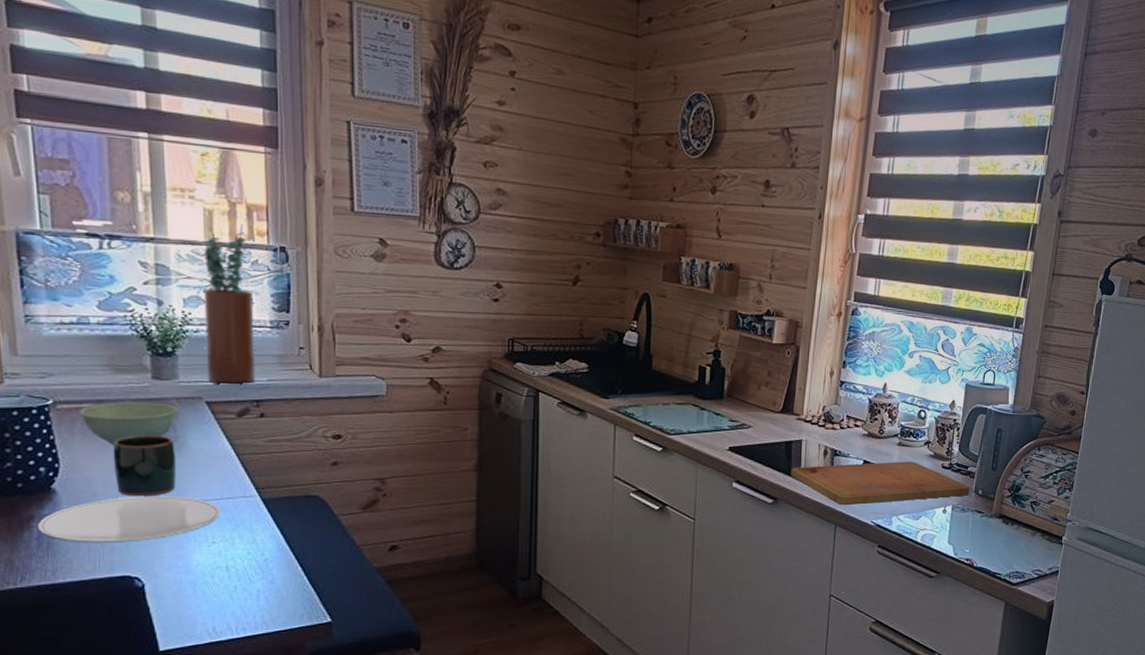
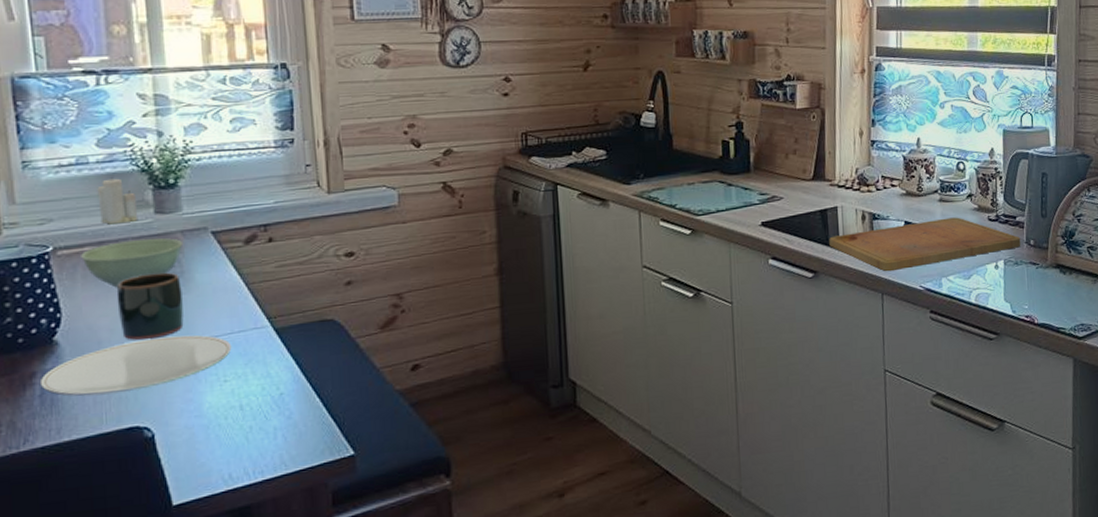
candle: none [97,339,136,385] -> present [97,177,138,225]
vase: present [204,224,255,385] -> none [203,44,261,212]

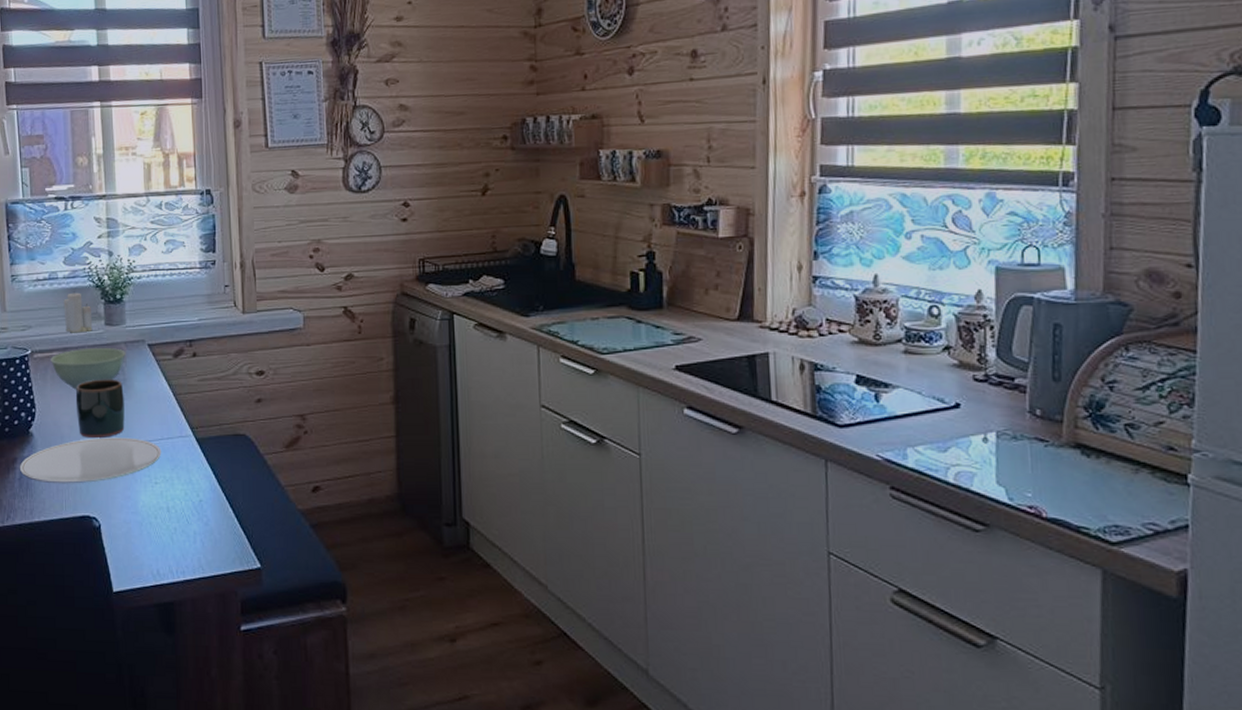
cutting board: present [829,217,1021,272] -> none [758,374,1022,434]

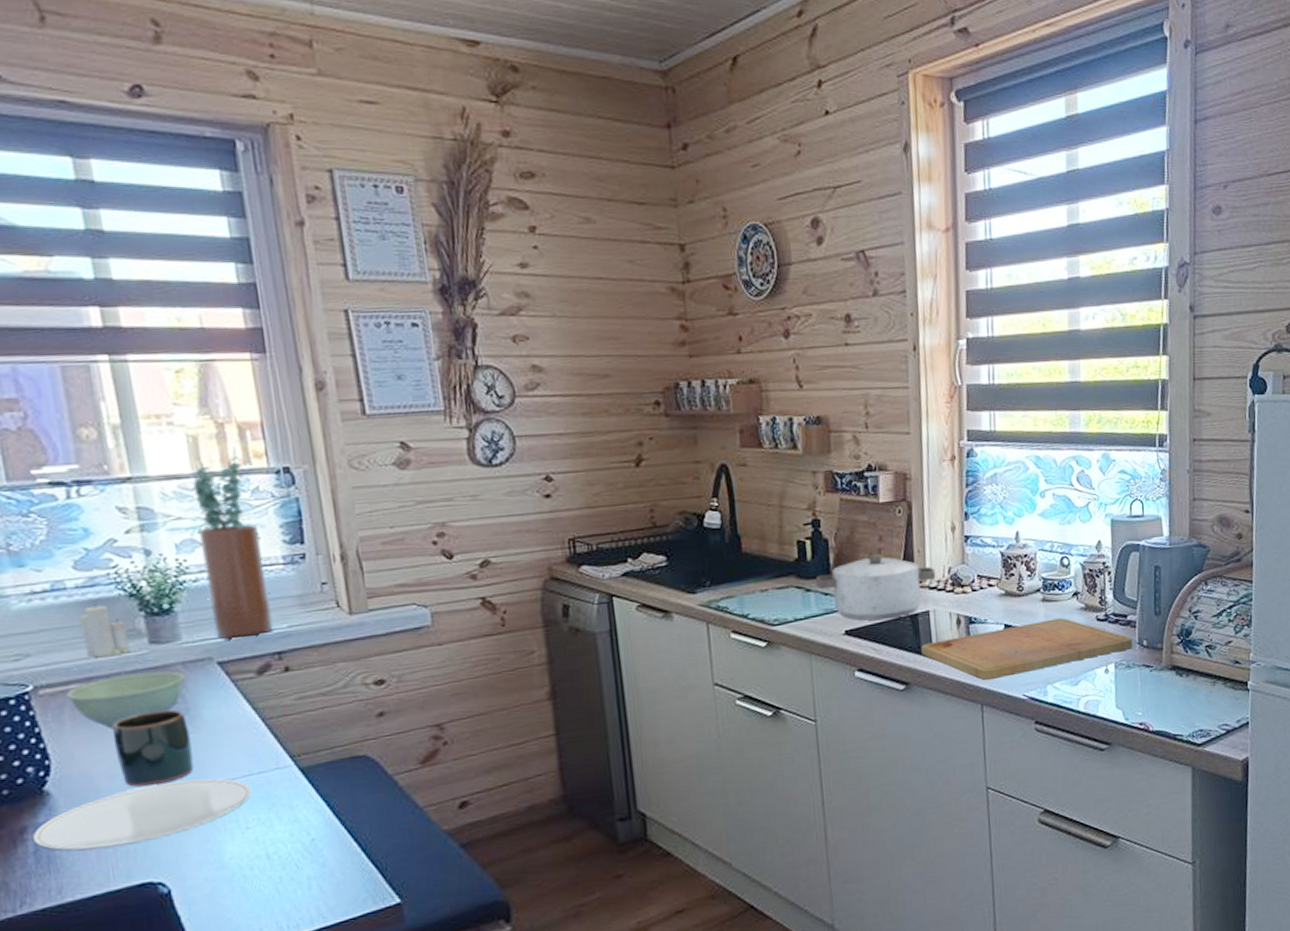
vase: none [144,172,188,327] -> present [192,447,273,640]
cooking pot: none [647,289,778,358] -> present [815,553,936,621]
cutting board: none [758,374,1022,434] -> present [921,618,1133,681]

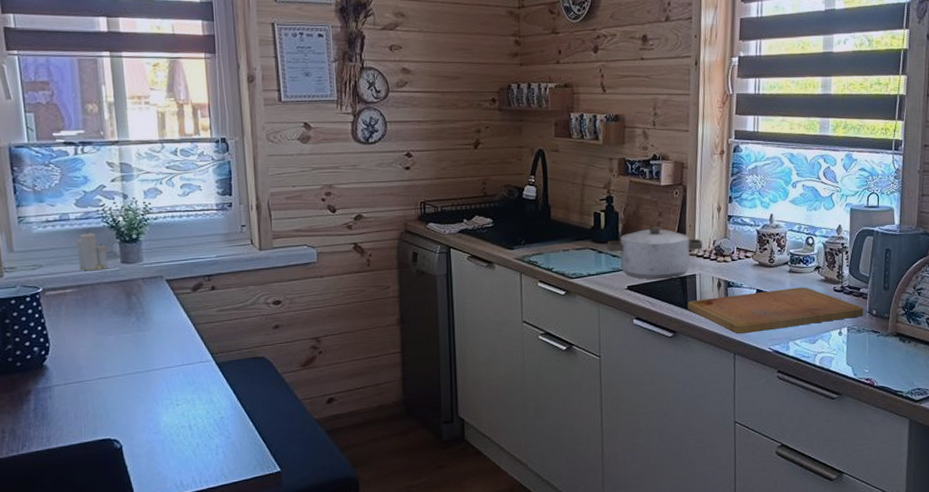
plate: present [33,778,252,852] -> none [34,365,183,412]
bowl: present [67,671,185,731] -> none [64,283,143,325]
mug: present [113,709,194,787] -> none [92,312,145,367]
vase: present [192,447,273,640] -> none [159,121,206,264]

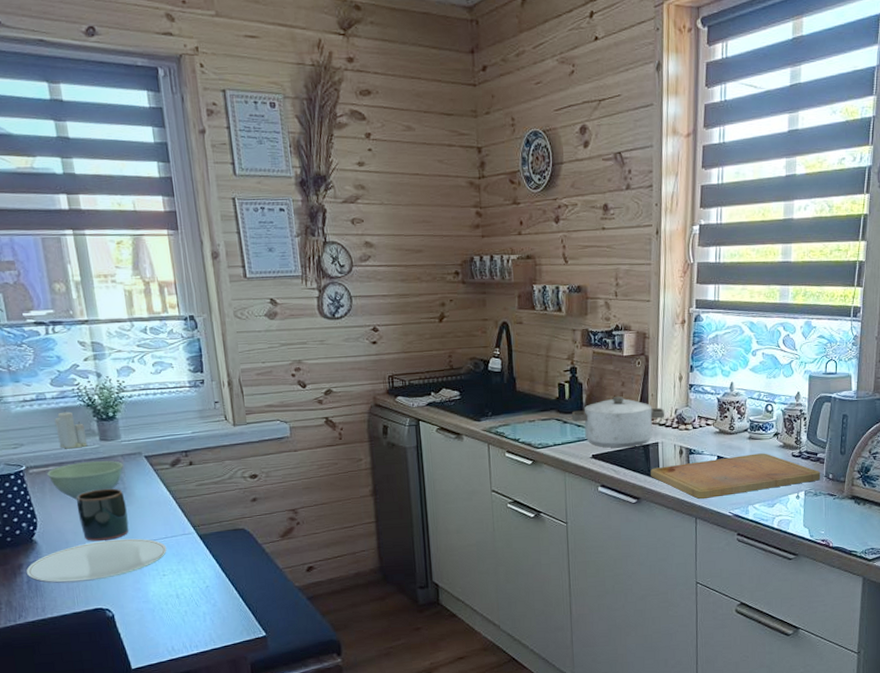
plate: none [34,365,183,412] -> present [26,538,167,584]
bowl: none [64,283,143,325] -> present [47,460,123,501]
mug: none [92,312,145,367] -> present [76,488,129,541]

